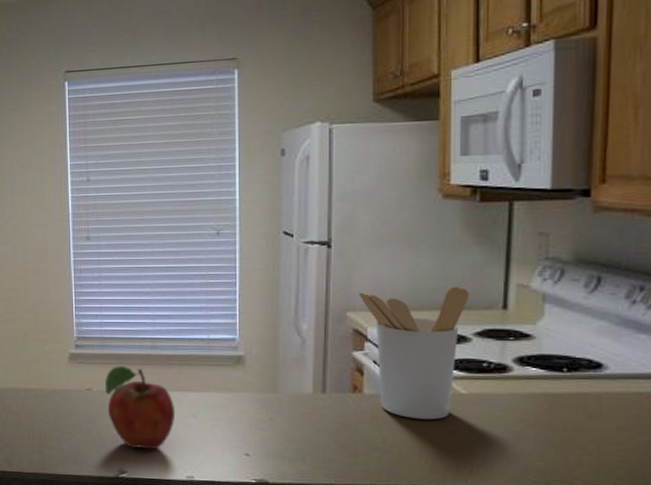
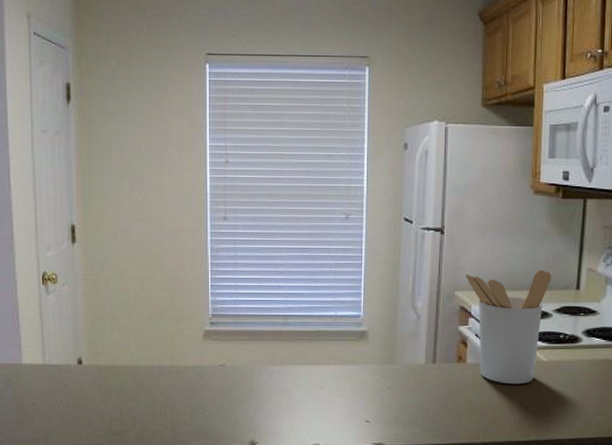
fruit: present [105,366,176,450] -> none [239,342,304,421]

